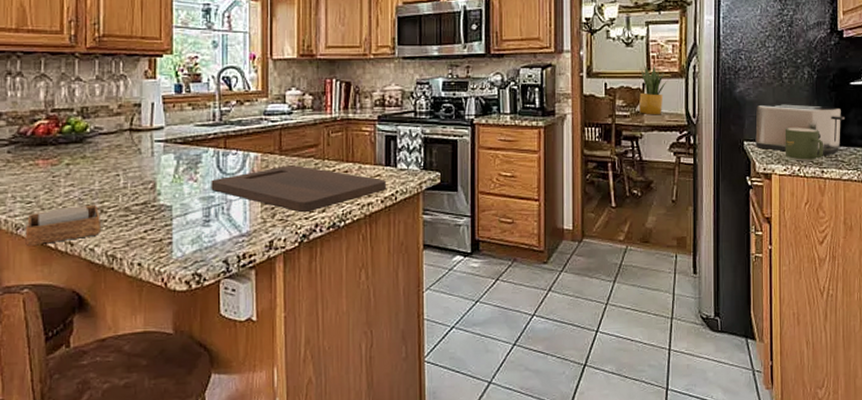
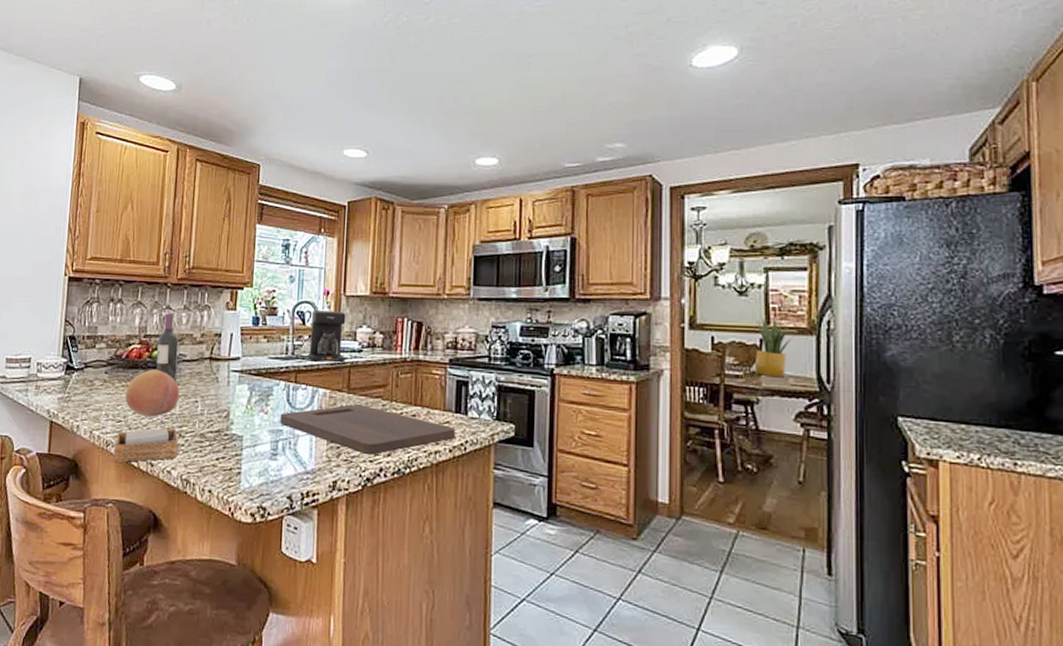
fruit: none [34,145,99,195] -> present [125,369,180,417]
wine bottle: none [67,84,94,156] -> present [156,313,179,382]
coffee maker: none [236,75,276,126] -> present [308,310,346,363]
toaster: present [755,103,846,156] -> none [914,371,1050,444]
mug: present [785,128,824,161] -> none [957,404,1017,449]

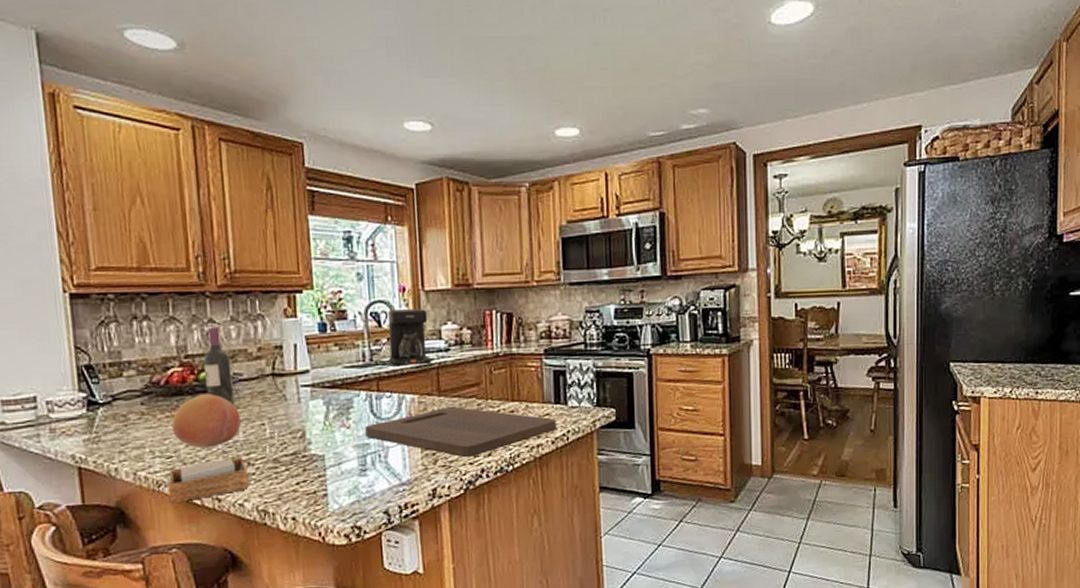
planter: present [755,317,794,378] -> none [834,280,866,338]

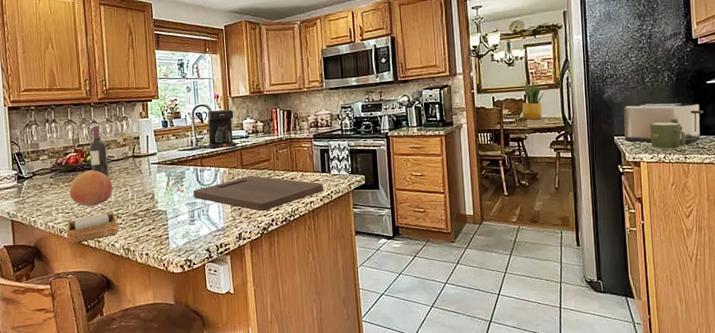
planter: none [834,280,866,338] -> present [521,79,546,120]
toaster: none [963,318,1064,376] -> present [623,102,704,145]
mug: none [995,345,1039,382] -> present [649,122,686,150]

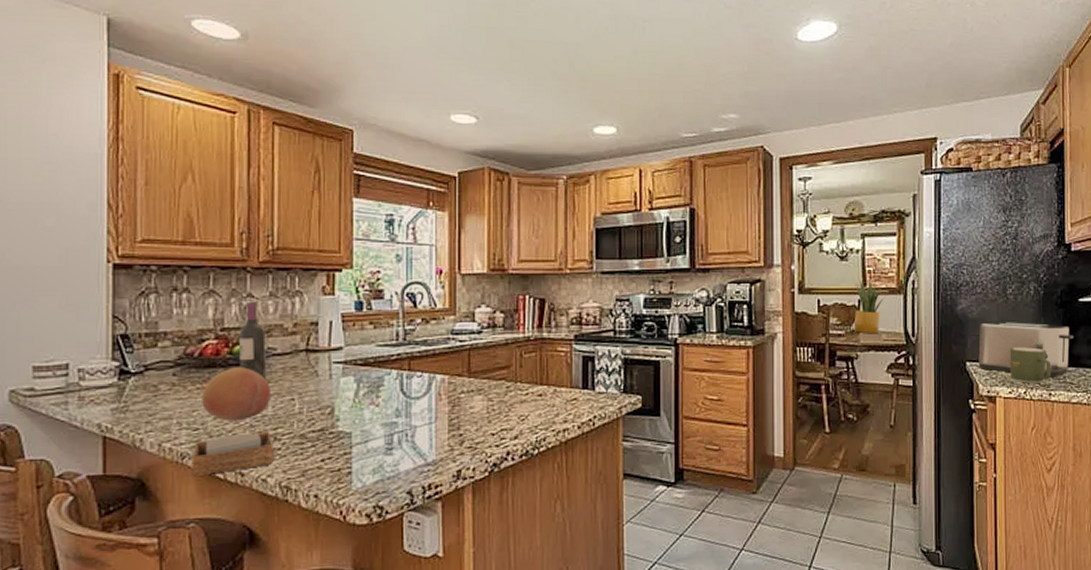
cutting board: present [193,176,323,212] -> none [394,388,583,440]
coffee maker: present [207,109,237,149] -> none [422,291,464,346]

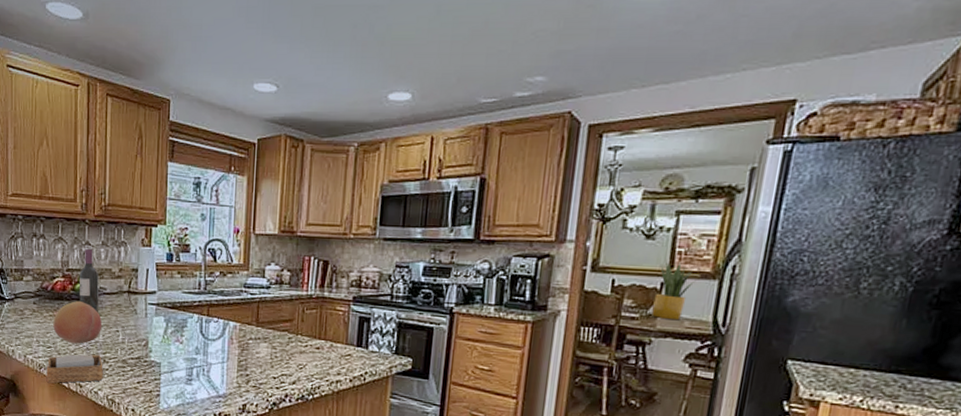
toaster: present [978,321,1074,378] -> none [803,317,948,388]
mug: present [1009,347,1052,383] -> none [844,349,907,393]

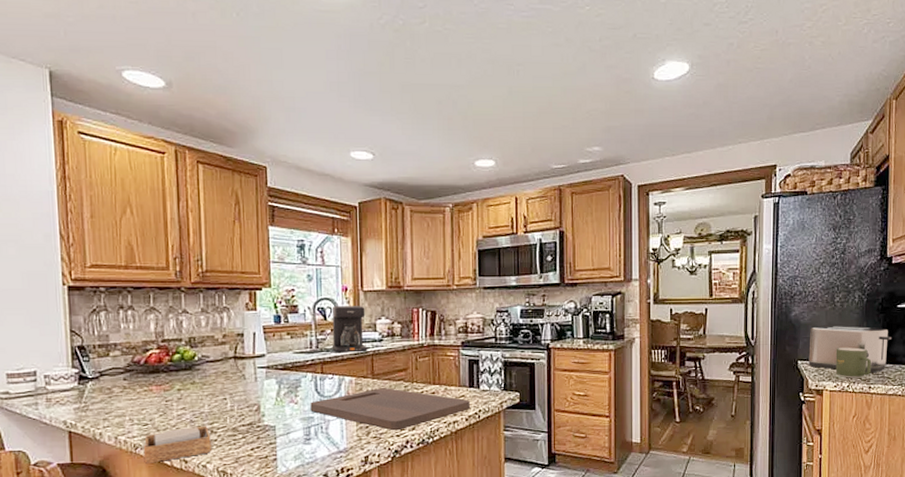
fruit: present [53,301,103,344] -> none [149,372,208,418]
wine bottle: present [79,248,99,313] -> none [176,316,203,382]
cutting board: none [194,337,356,383] -> present [310,388,470,431]
coffee maker: none [219,248,255,298] -> present [331,306,368,353]
planter: present [651,261,696,321] -> none [702,291,729,338]
toaster: none [803,317,948,388] -> present [808,325,892,373]
mug: none [844,349,907,393] -> present [835,347,872,378]

